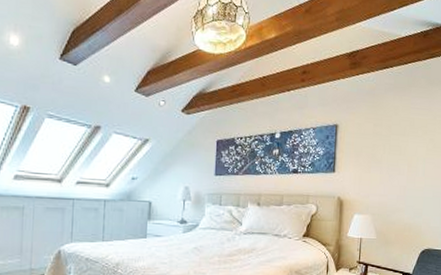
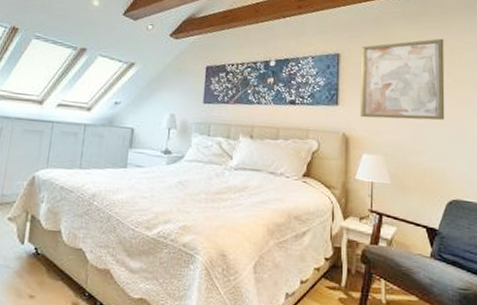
wall art: none [353,107,428,183] -> present [359,38,445,120]

